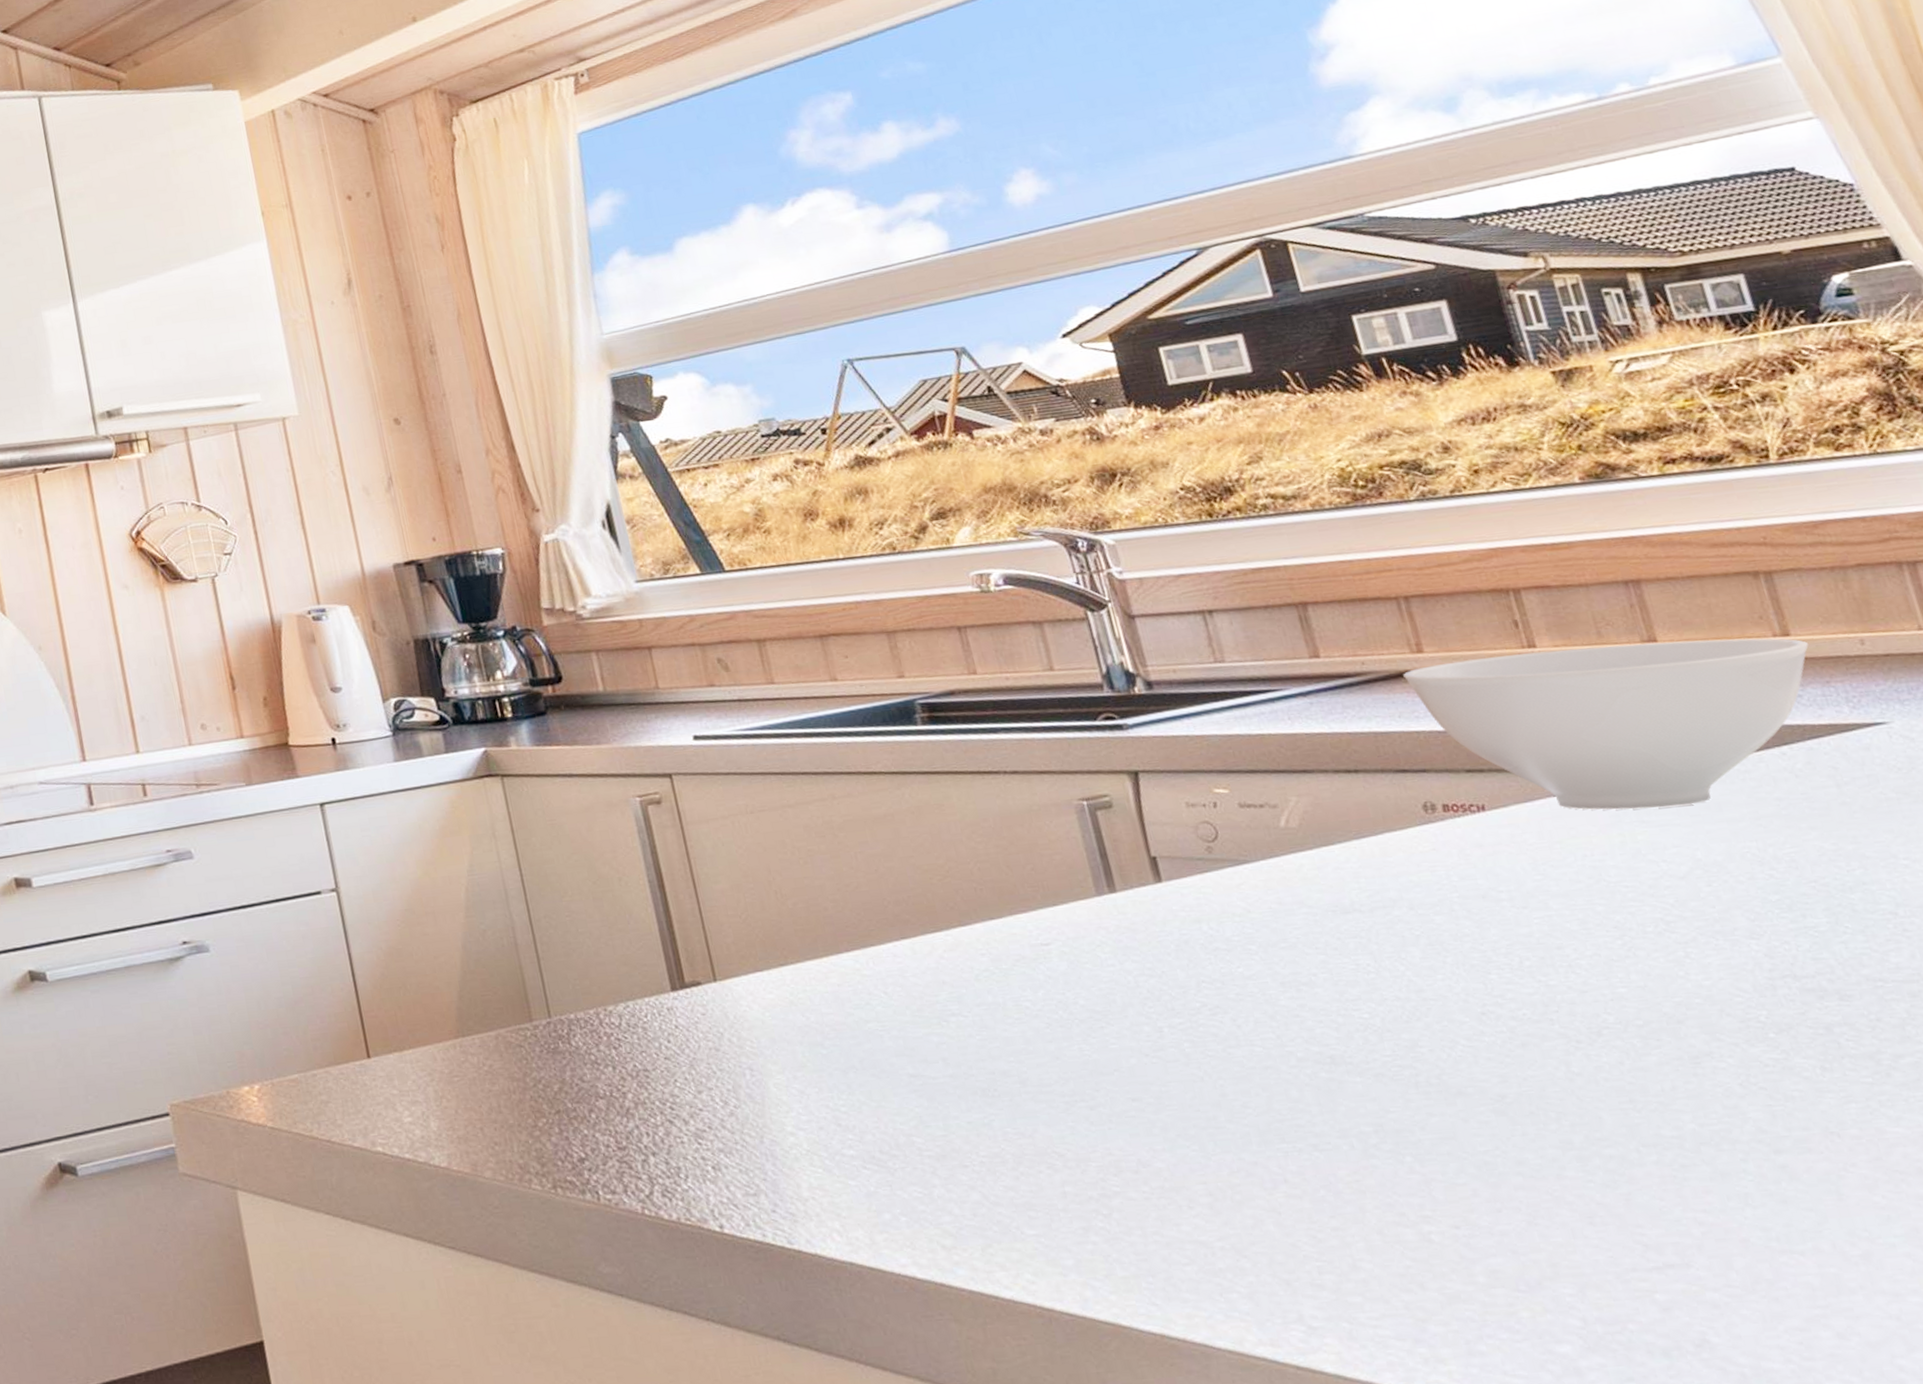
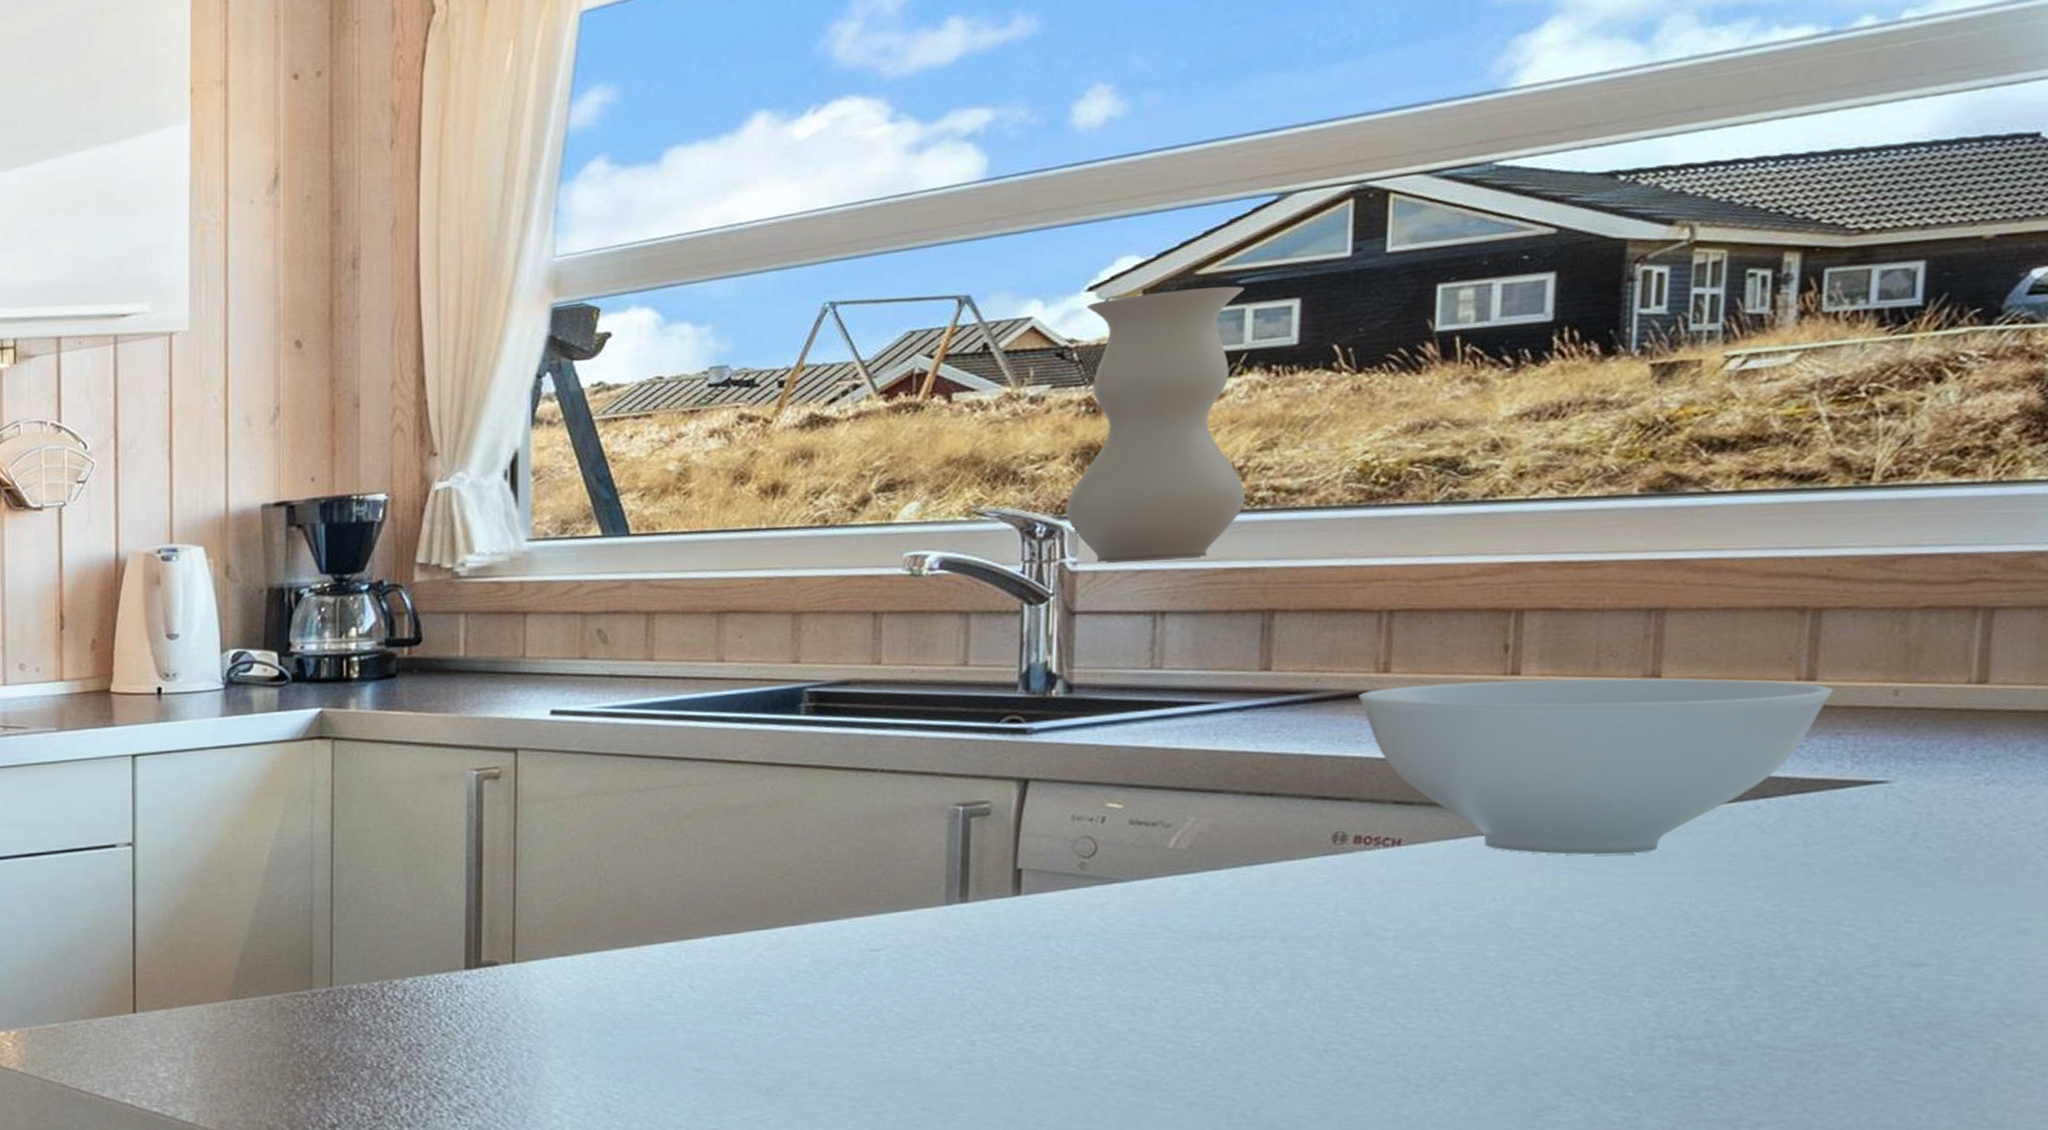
vase: none [1065,326,1250,570] -> present [1066,286,1246,562]

